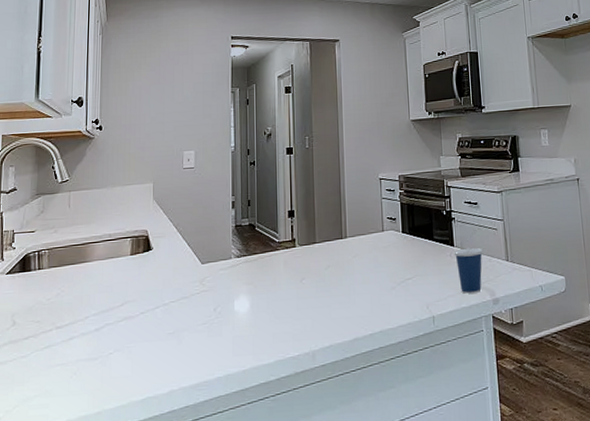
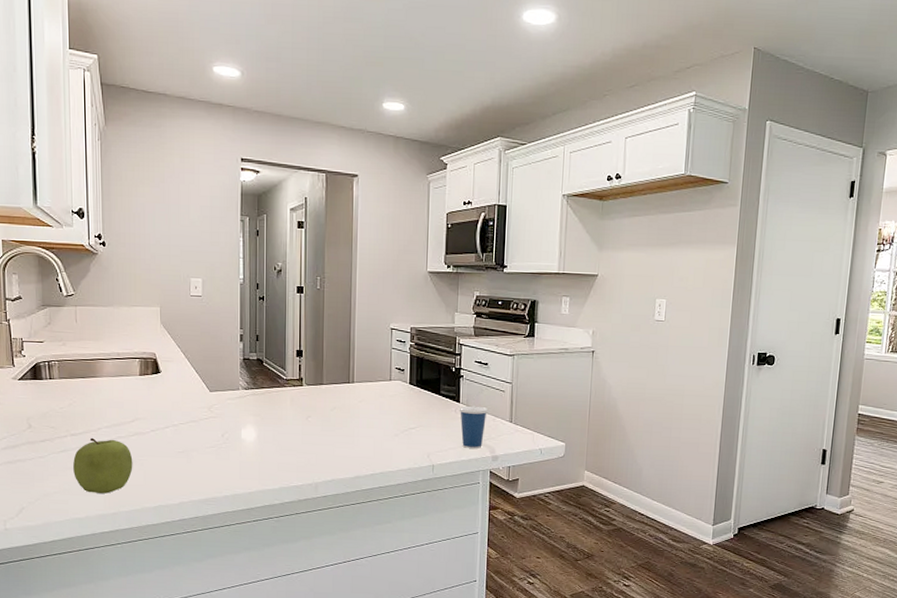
fruit: none [57,327,121,392] -> present [73,438,133,494]

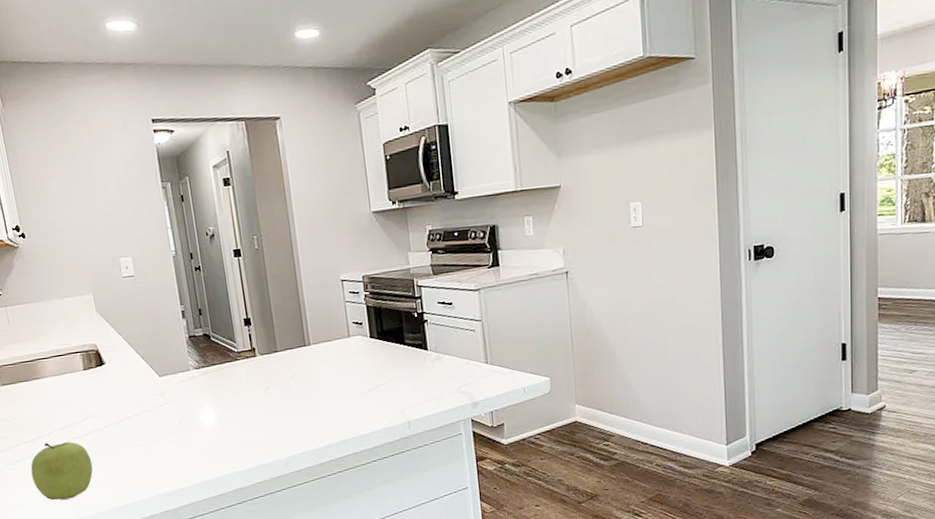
cup: present [459,388,489,449] -> none [428,330,461,398]

